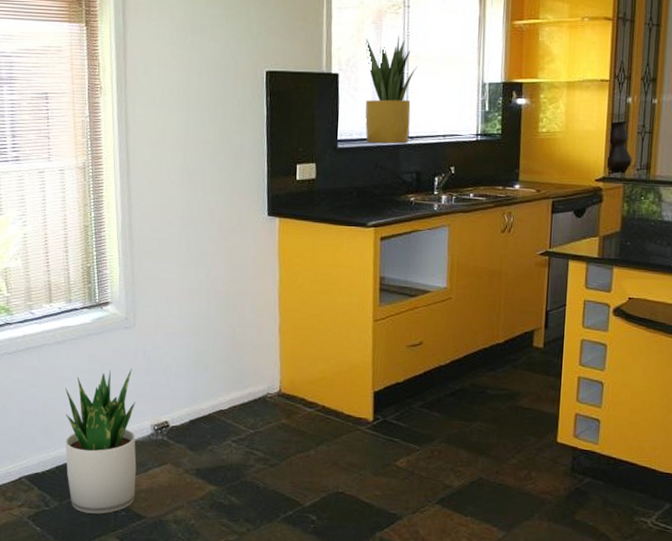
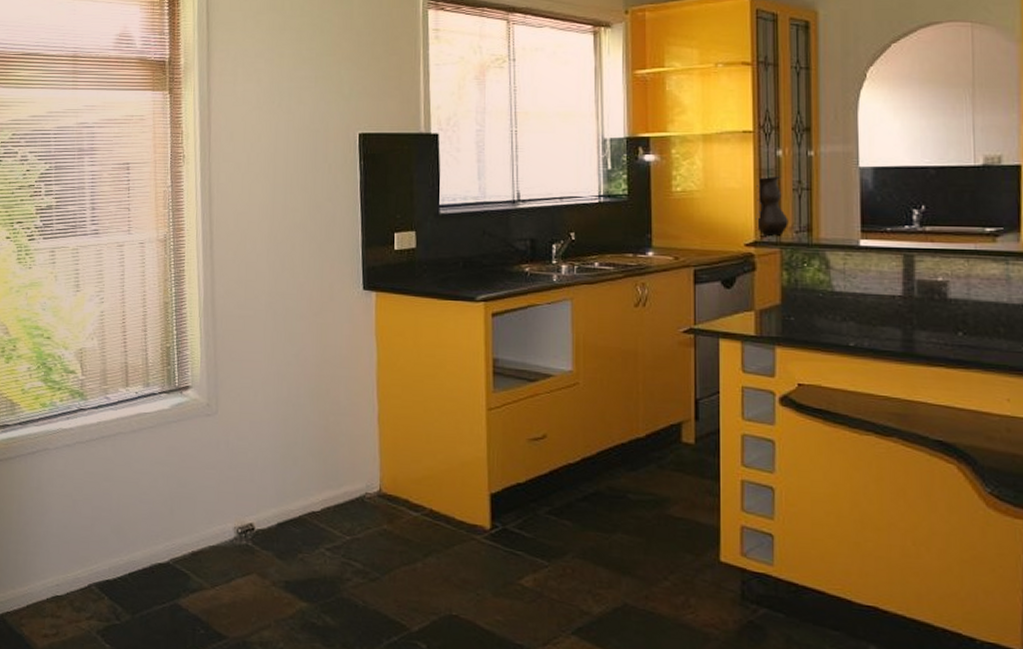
planter: present [65,369,137,515] -> none [139,462,218,632]
planter: present [365,35,418,144] -> none [467,90,527,209]

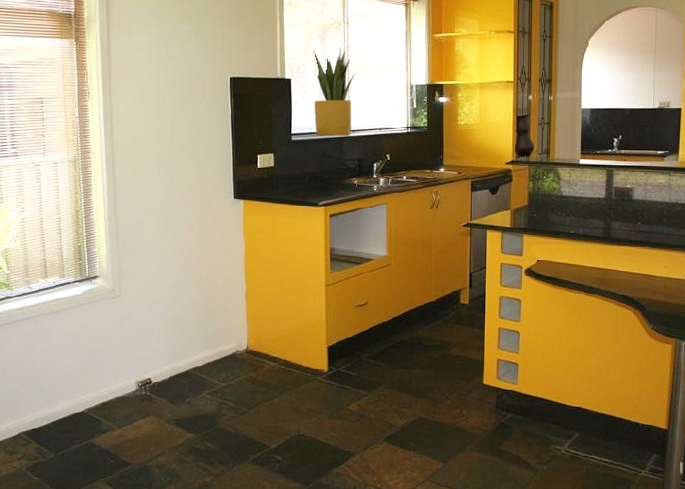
planter: none [467,90,527,209] -> present [313,47,357,137]

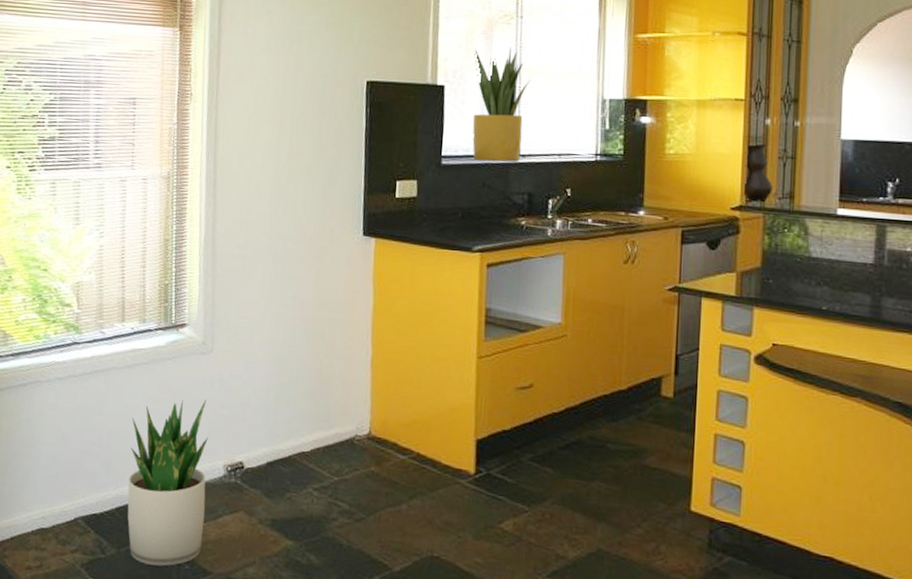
planter: none [59,333,123,463] -> present [127,399,208,567]

